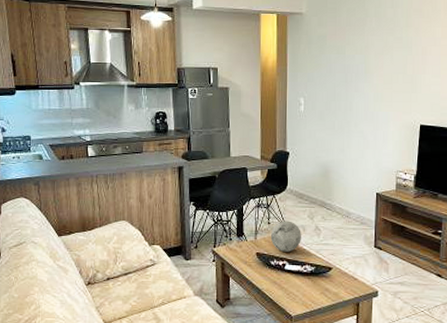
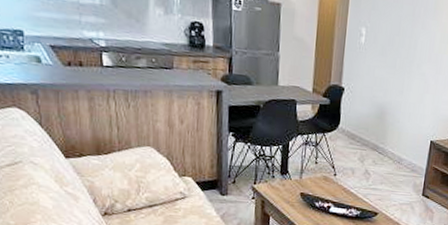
decorative orb: present [270,220,301,252] -> none [316,161,350,194]

